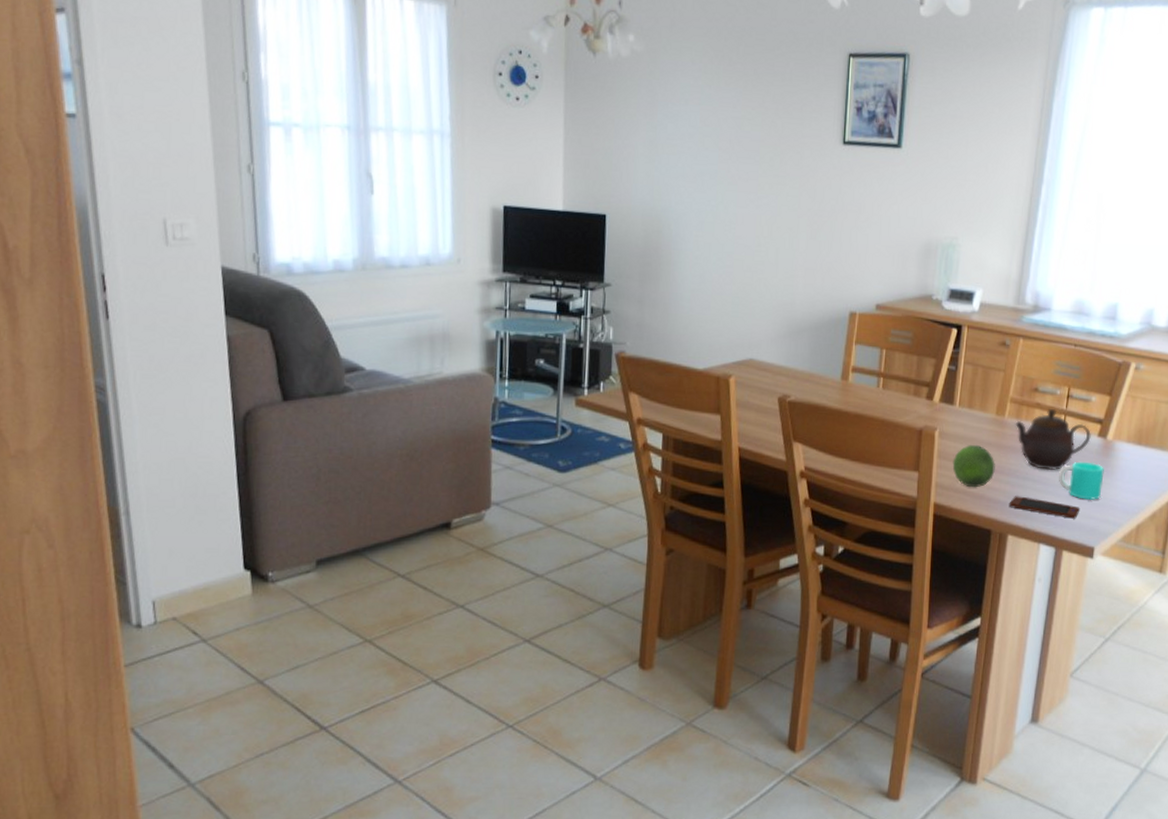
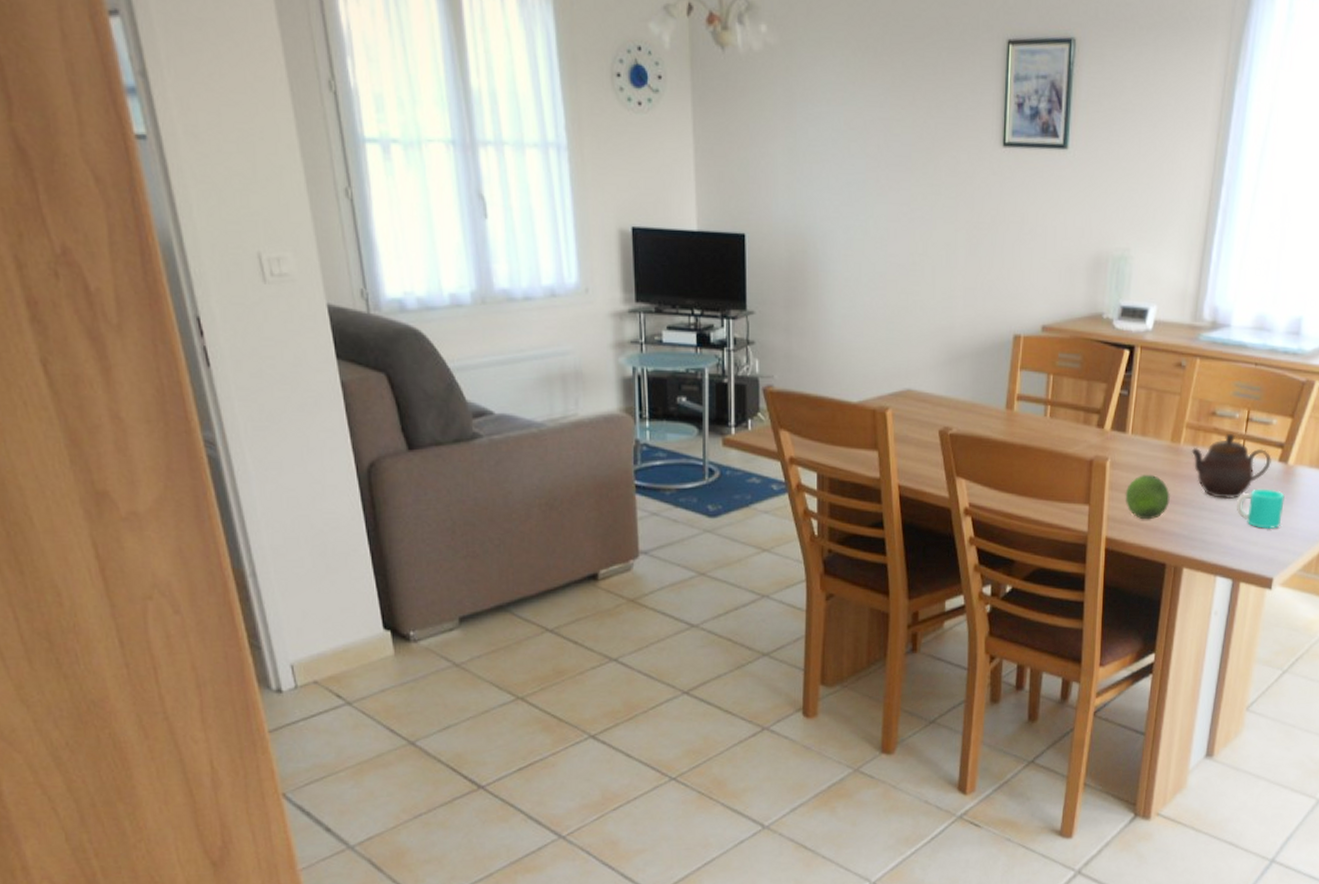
smartphone: present [1009,496,1081,519] -> none [1184,527,1259,549]

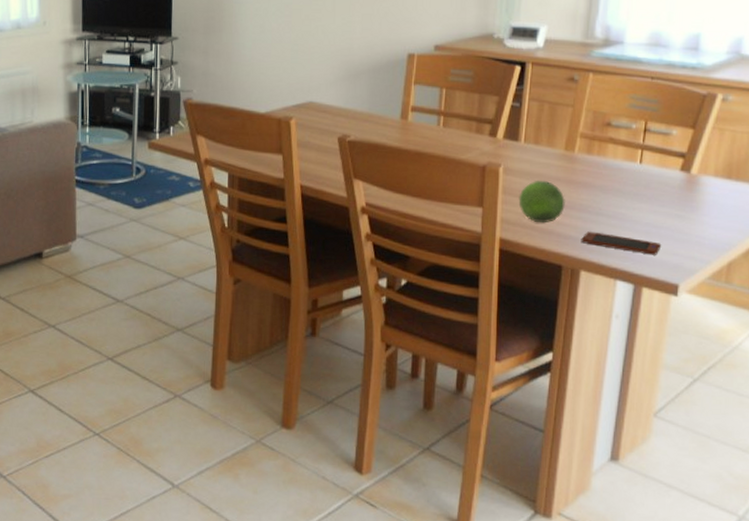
smartphone: none [1184,527,1259,549] -> present [581,231,662,255]
teapot: present [1191,434,1271,499] -> none [586,144,672,206]
cup: present [1237,488,1285,529] -> none [636,196,688,236]

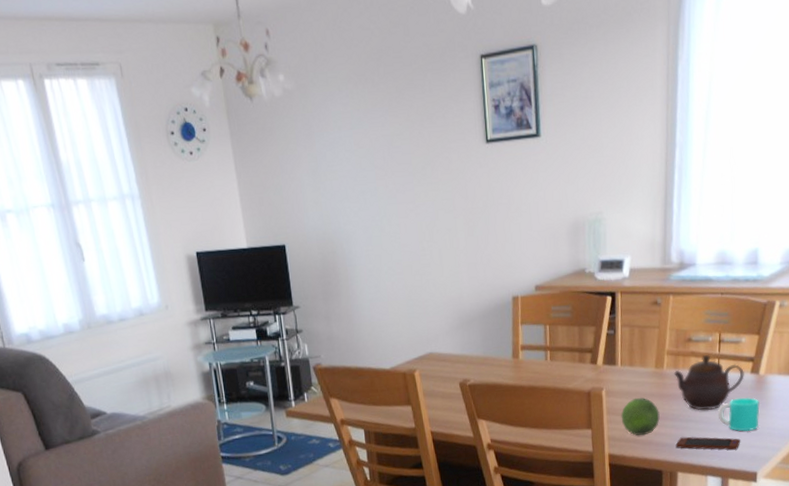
teapot: none [586,144,672,206] -> present [673,355,745,410]
cup: none [636,196,688,236] -> present [718,397,760,432]

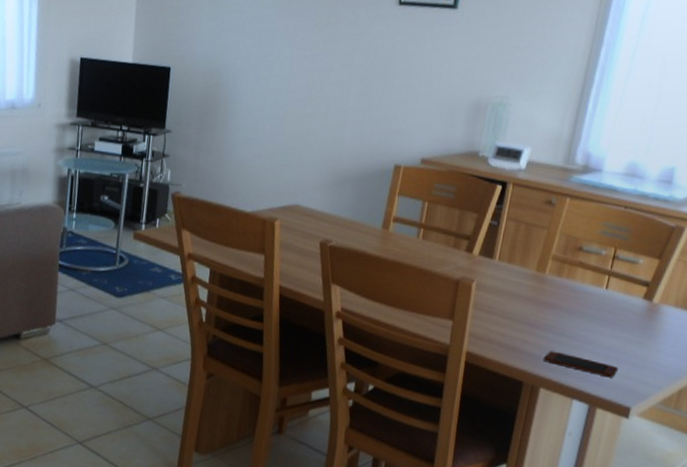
fruit: present [621,397,660,436] -> none [487,297,532,340]
teapot: present [673,355,745,410] -> none [555,269,636,329]
cup: present [718,397,760,432] -> none [597,322,648,361]

